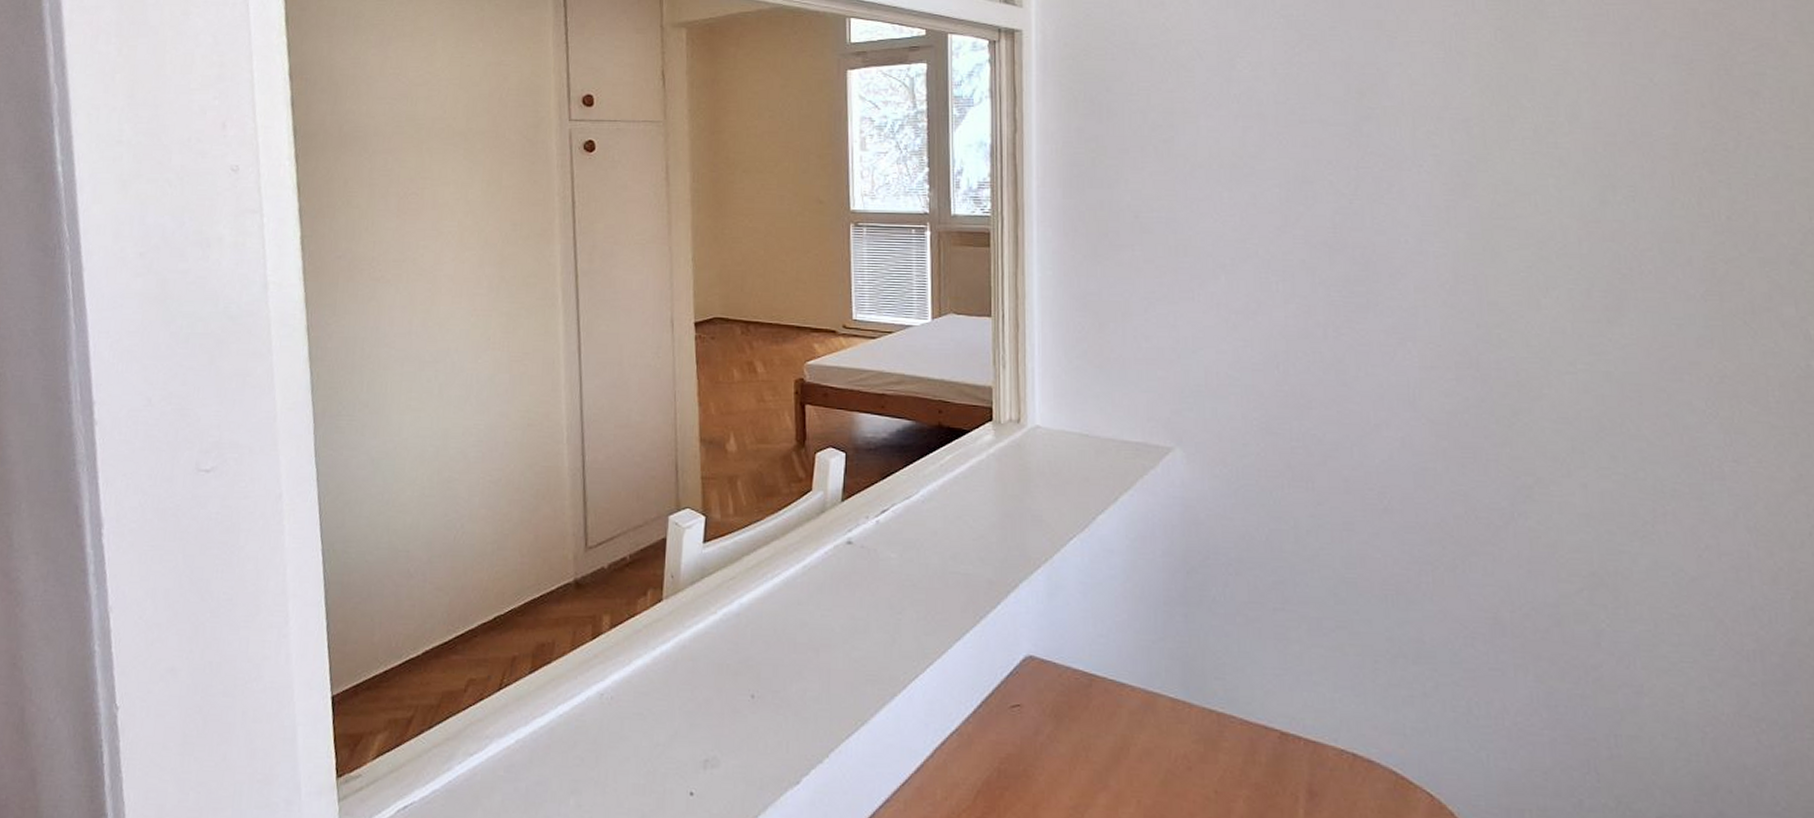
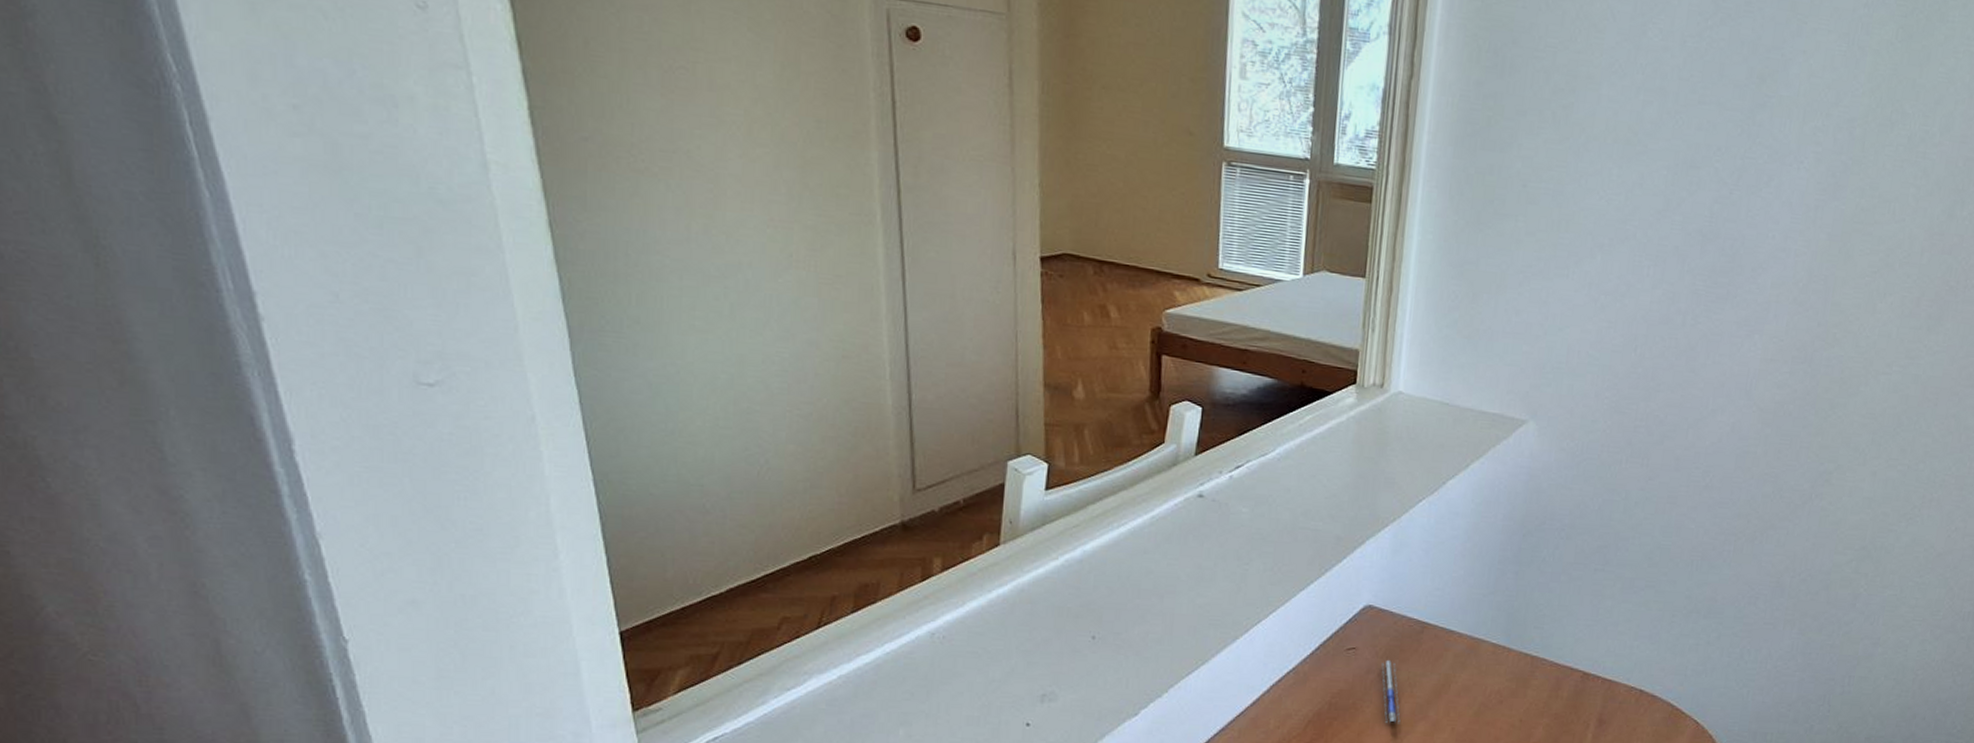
pen: none [1050,719,1078,796] -> present [1381,660,1401,725]

